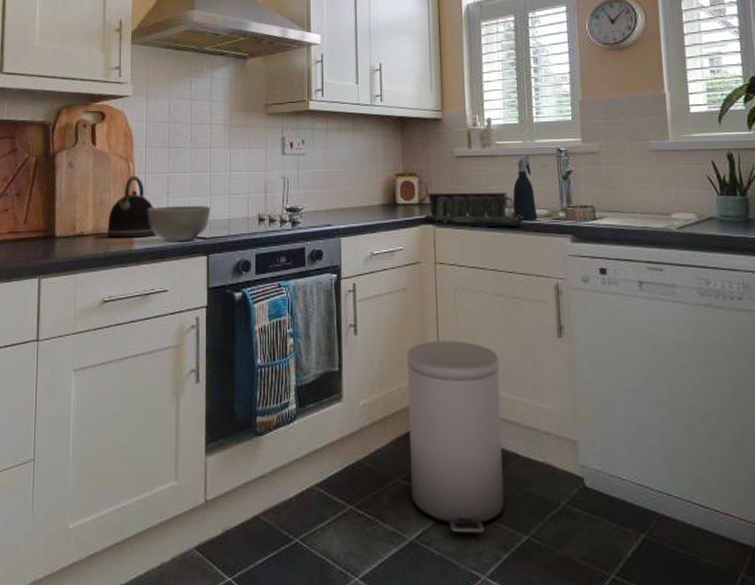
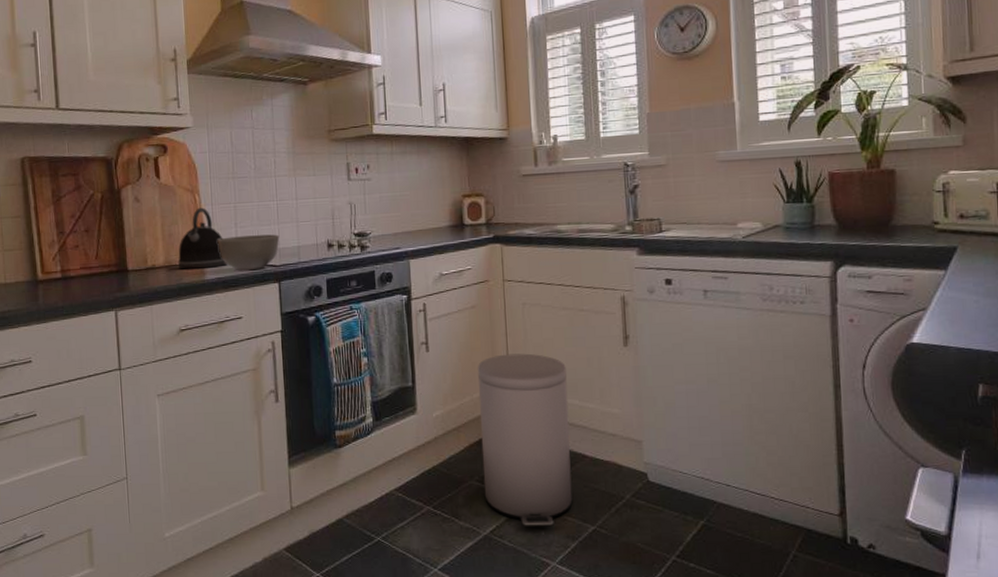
dish rack: present [426,192,523,227] -> none [494,209,590,245]
spray bottle: present [512,156,538,220] -> none [579,171,605,236]

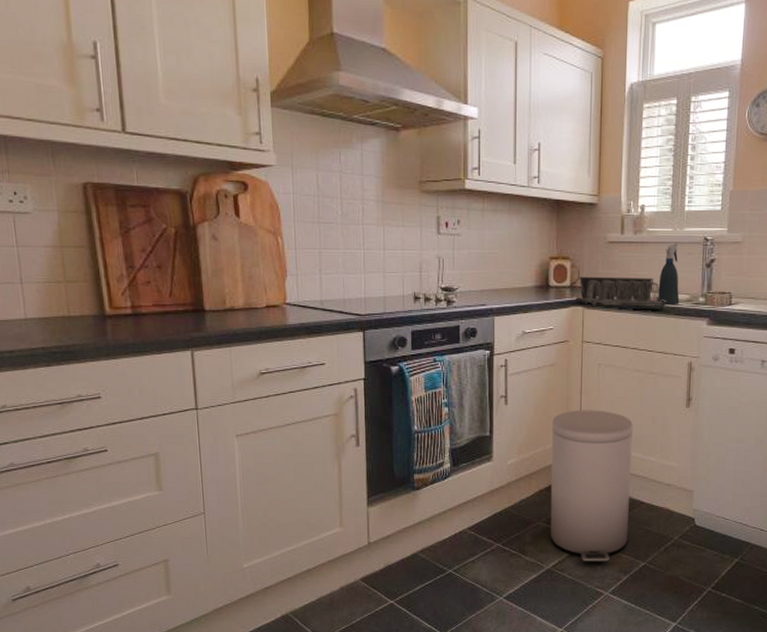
kettle: present [177,207,227,269] -> none [258,251,311,313]
bowl: present [217,234,280,271] -> none [300,283,366,318]
dish rack: none [494,209,590,245] -> present [578,276,666,310]
spray bottle: none [579,171,605,236] -> present [656,243,680,304]

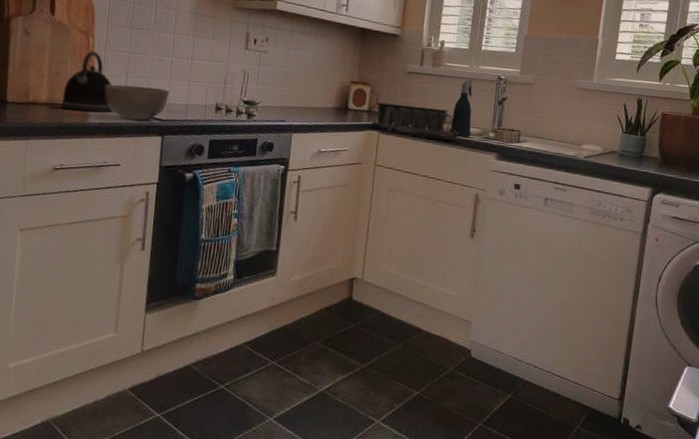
kettle: none [258,251,311,313] -> present [61,51,113,113]
bowl: none [300,283,366,318] -> present [105,84,170,122]
pedal bin: present [550,410,633,563] -> none [326,231,418,389]

